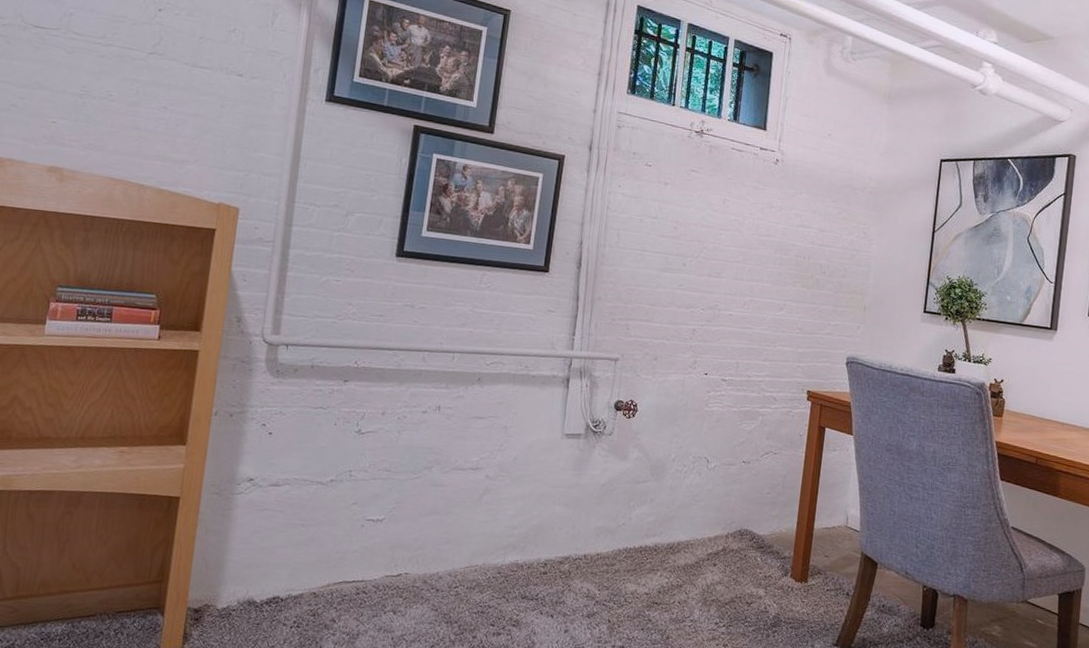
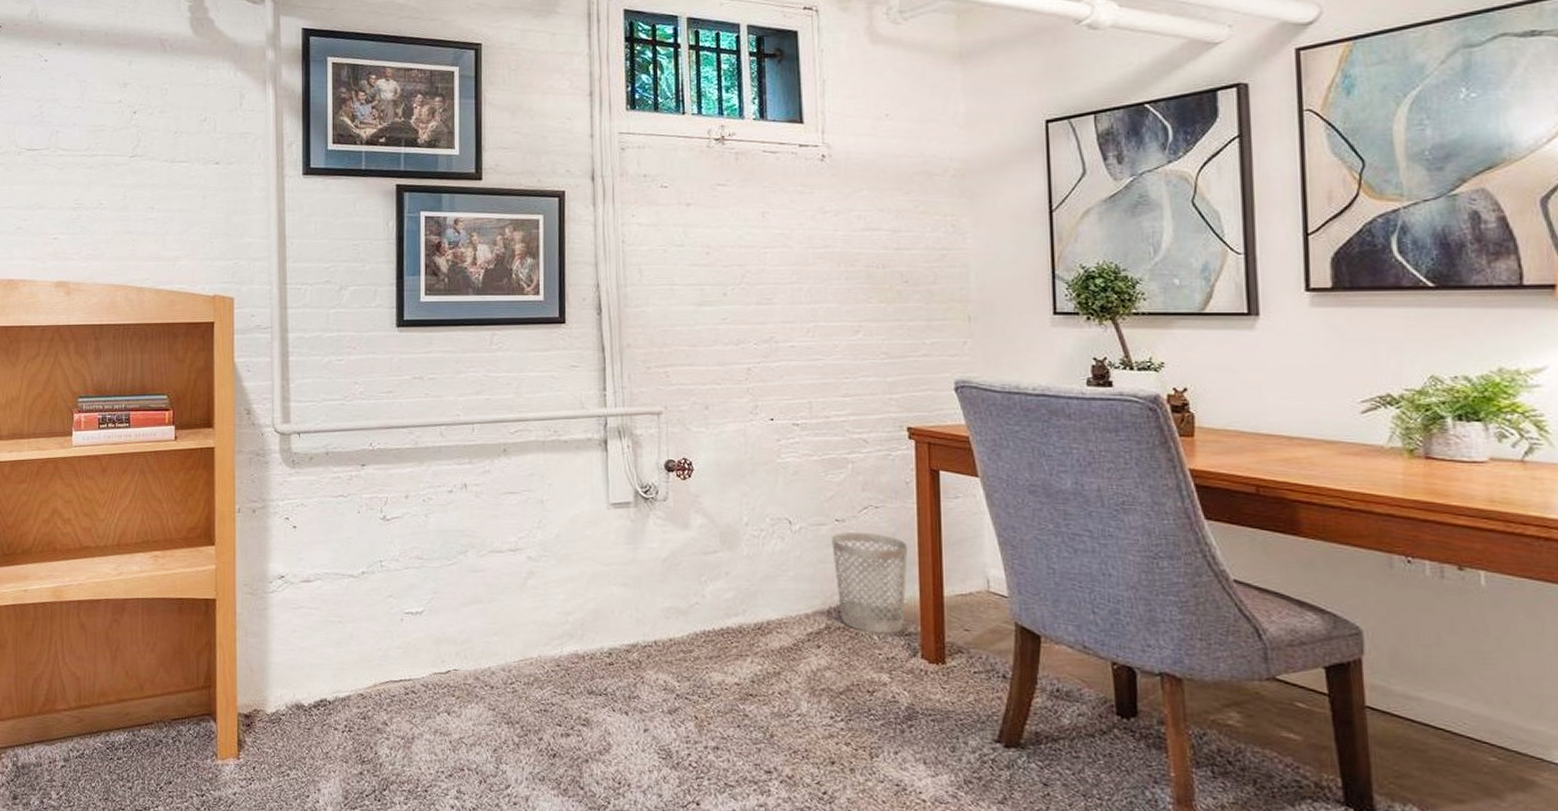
wastebasket: none [735,472,793,557] -> present [831,532,908,634]

